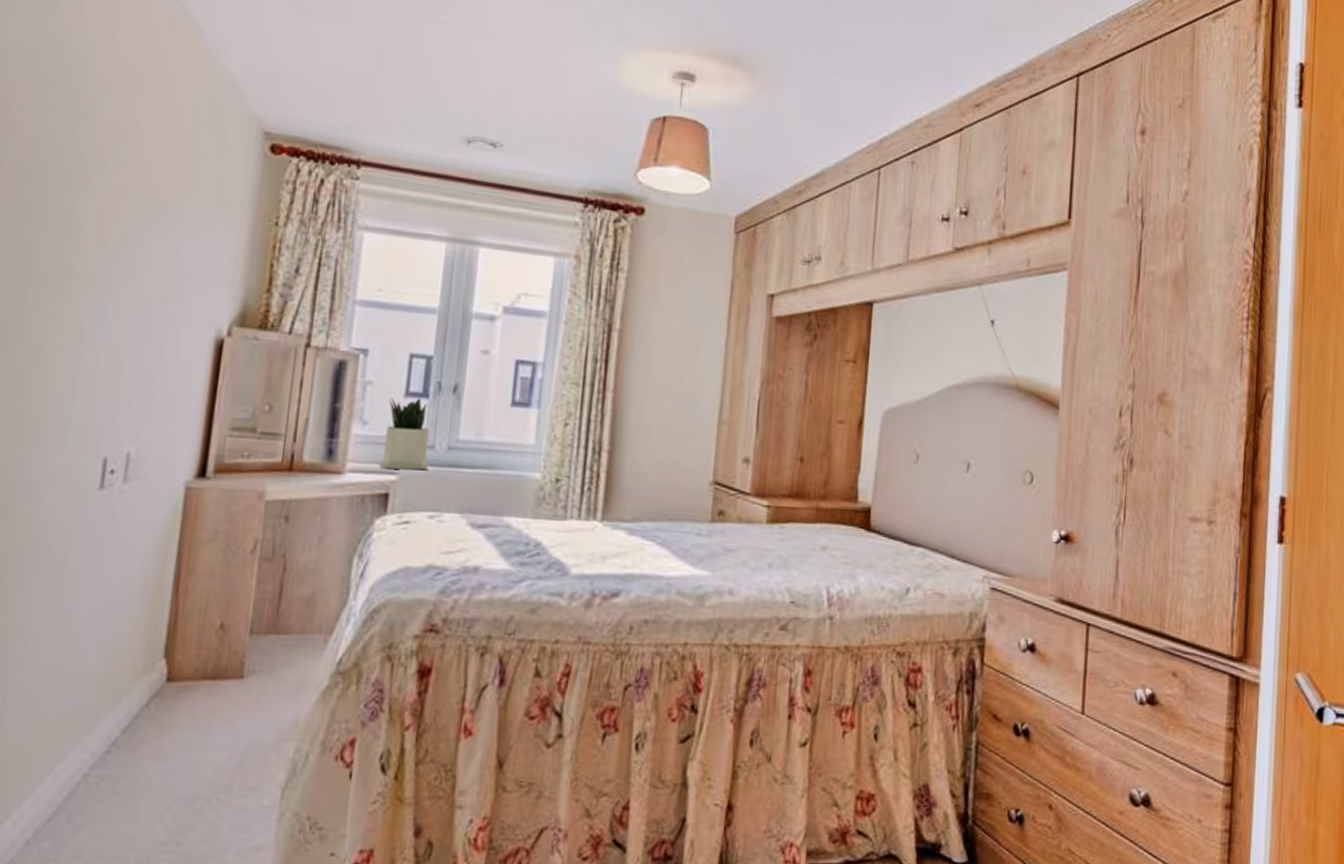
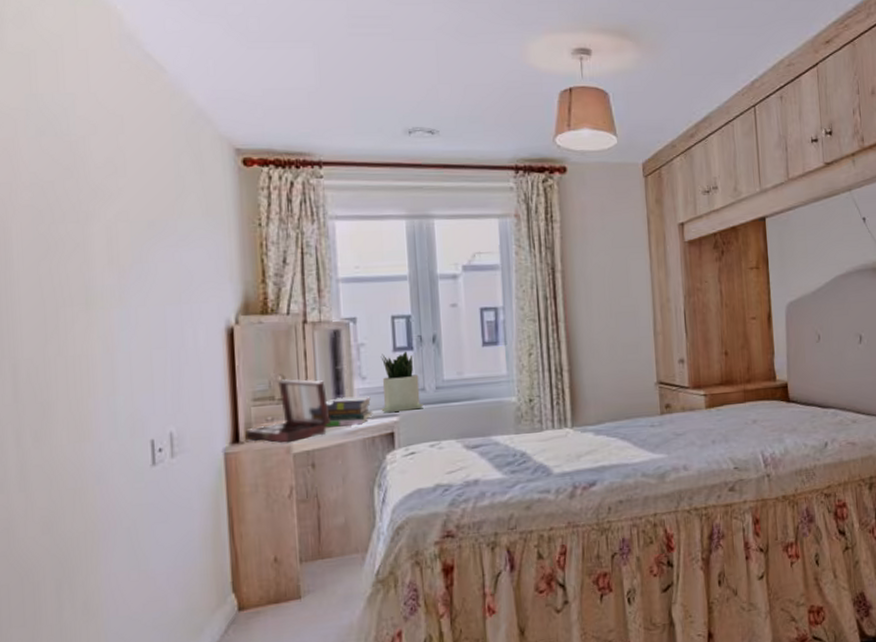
jewelry box: none [213,410,318,487] -> present [245,379,330,443]
books: none [309,441,369,478] -> present [325,396,373,427]

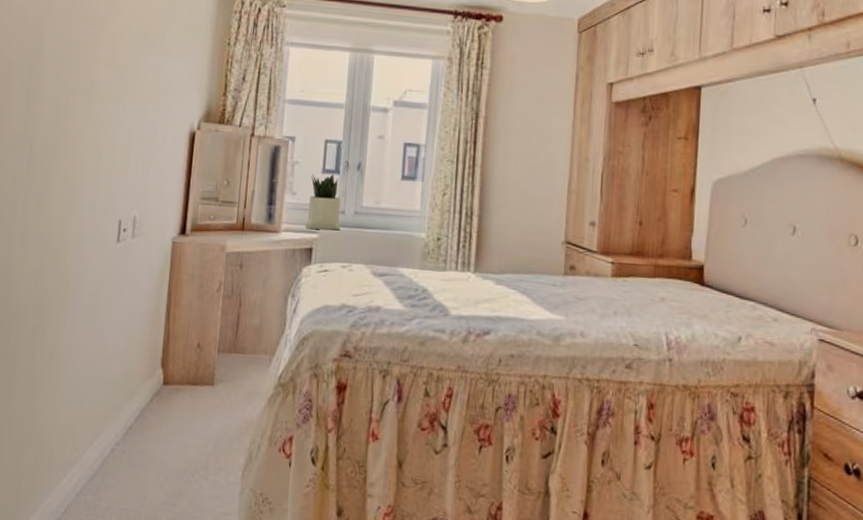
jewelry box: present [245,379,330,443] -> none [191,184,261,242]
books: present [325,396,373,427] -> none [255,208,297,236]

